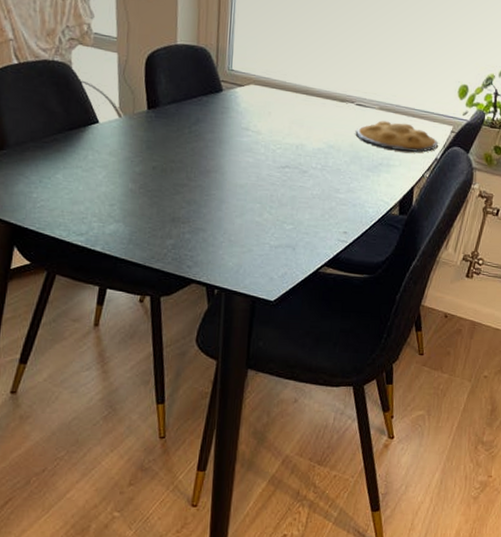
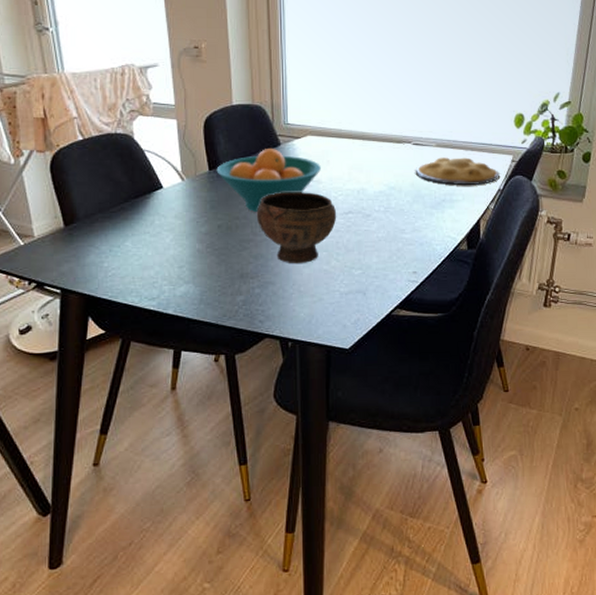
fruit bowl: none [155,92,262,158] -> present [216,147,321,213]
bowl: none [192,139,274,214] -> present [256,192,337,264]

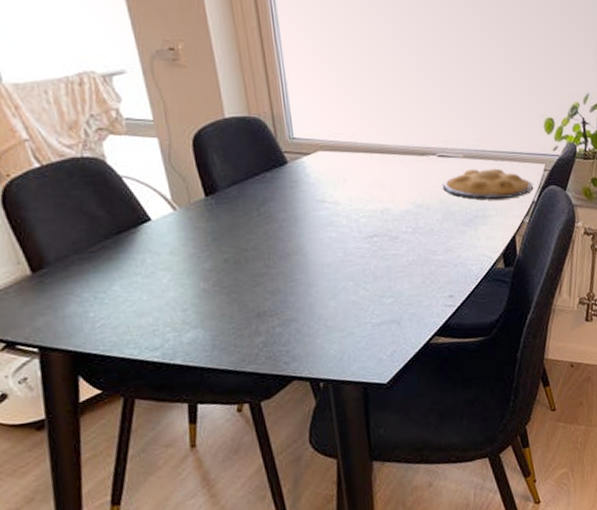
fruit bowl: present [216,147,321,213] -> none [214,166,338,243]
bowl: present [256,192,337,264] -> none [267,215,361,297]

